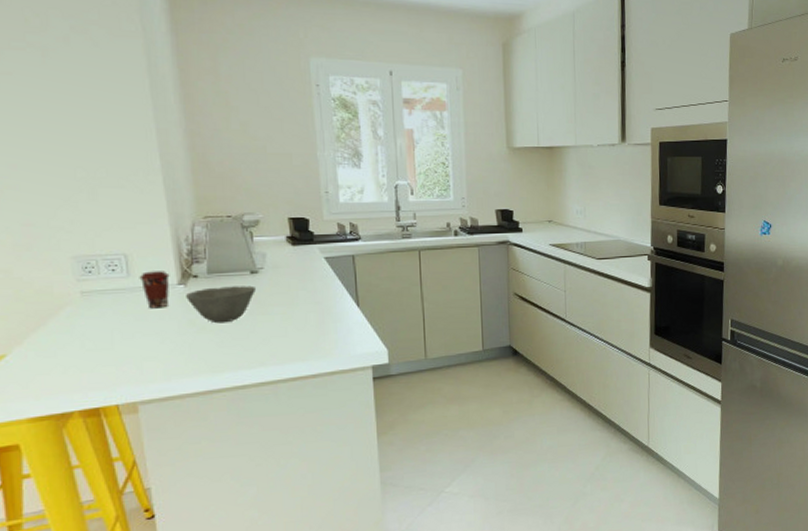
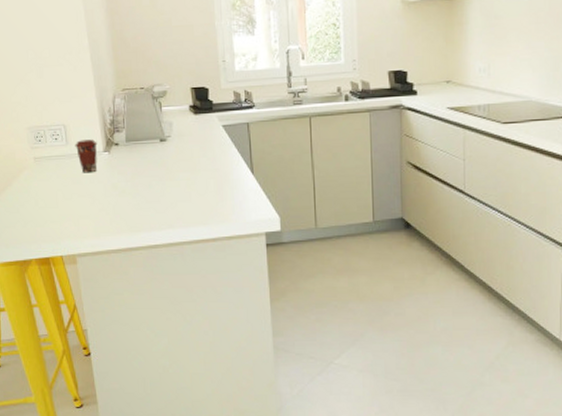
bowl: present [185,285,256,324] -> none [109,153,164,188]

